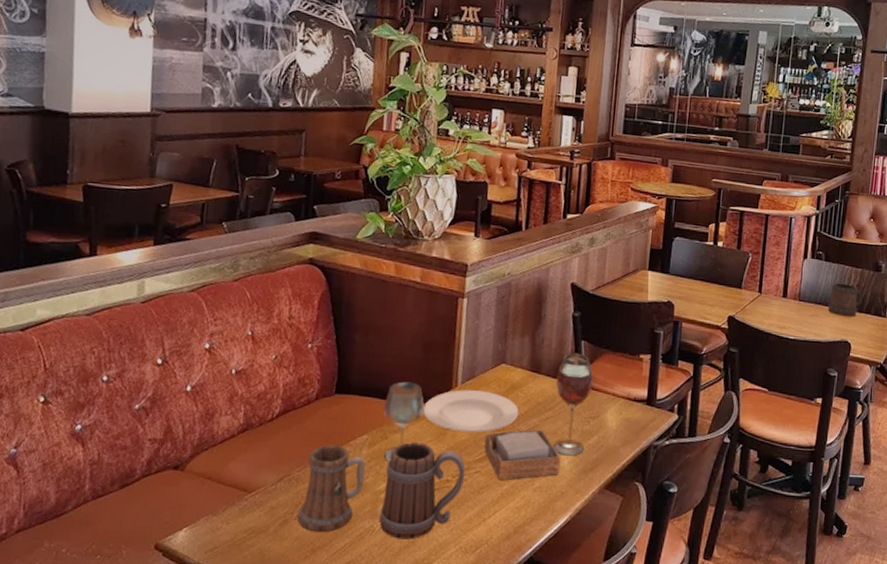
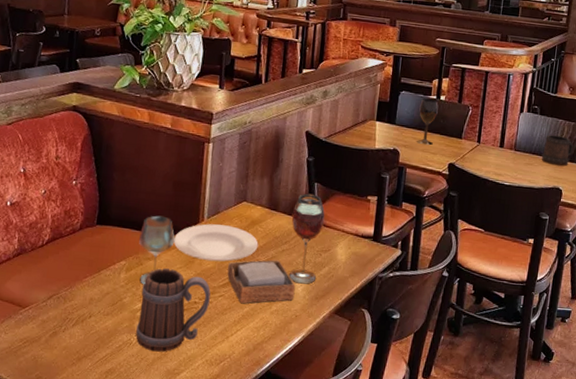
beer mug: present [297,444,366,533] -> none [65,268,124,344]
wine glass: none [692,244,716,297] -> present [416,98,439,146]

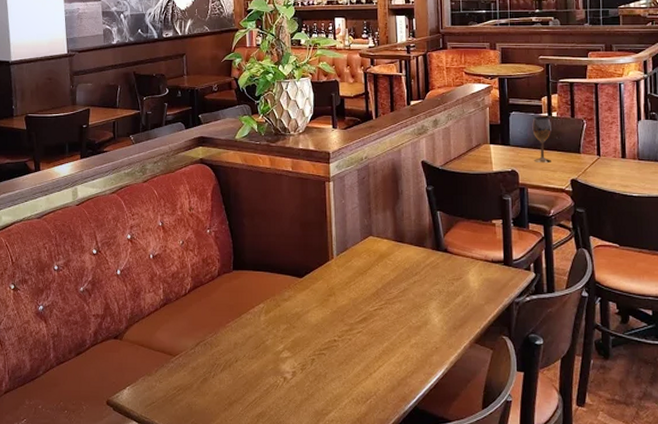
beer mug: present [136,268,211,352] -> none [281,308,349,393]
wine glass: present [138,215,175,285] -> none [273,256,308,326]
plate: present [173,223,259,262] -> none [307,261,389,298]
napkin holder: present [227,259,296,304] -> none [362,292,432,339]
wineglass: present [289,193,325,284] -> none [418,222,452,315]

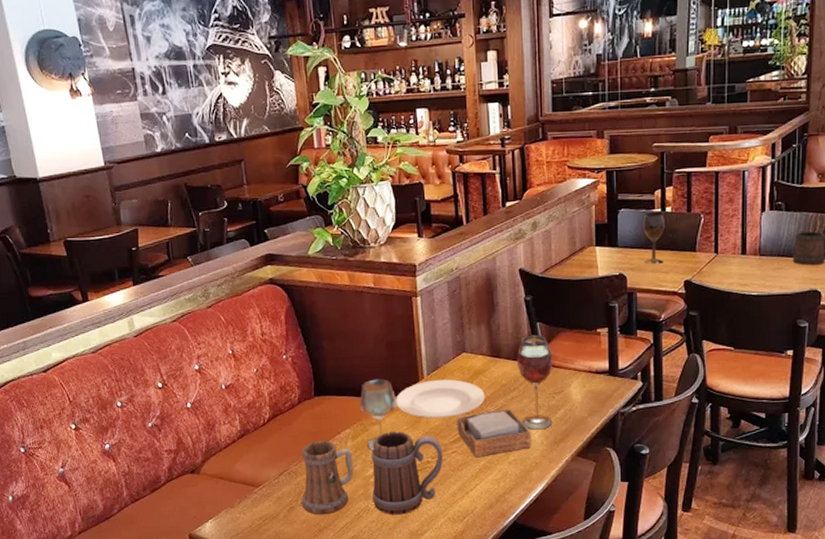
beer mug: none [215,313,265,388] -> present [301,440,354,515]
wine glass: none [273,256,308,326] -> present [359,379,397,451]
beer mug: none [281,308,349,393] -> present [371,431,443,515]
plate: none [307,261,389,298] -> present [396,379,485,419]
napkin holder: none [362,292,432,339] -> present [457,408,532,458]
wineglass: none [418,222,452,315] -> present [516,334,553,430]

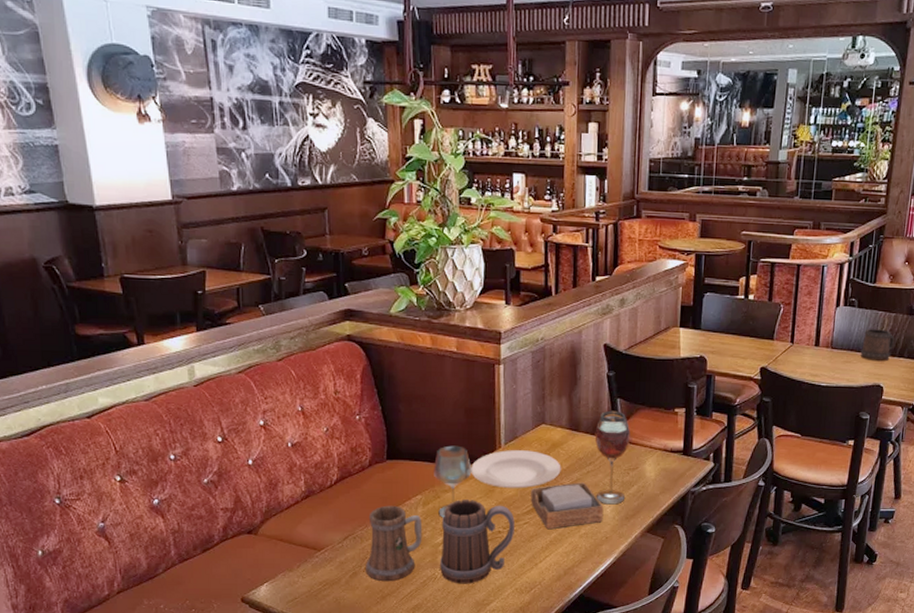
wine glass: present [643,212,665,265] -> none [724,298,747,350]

